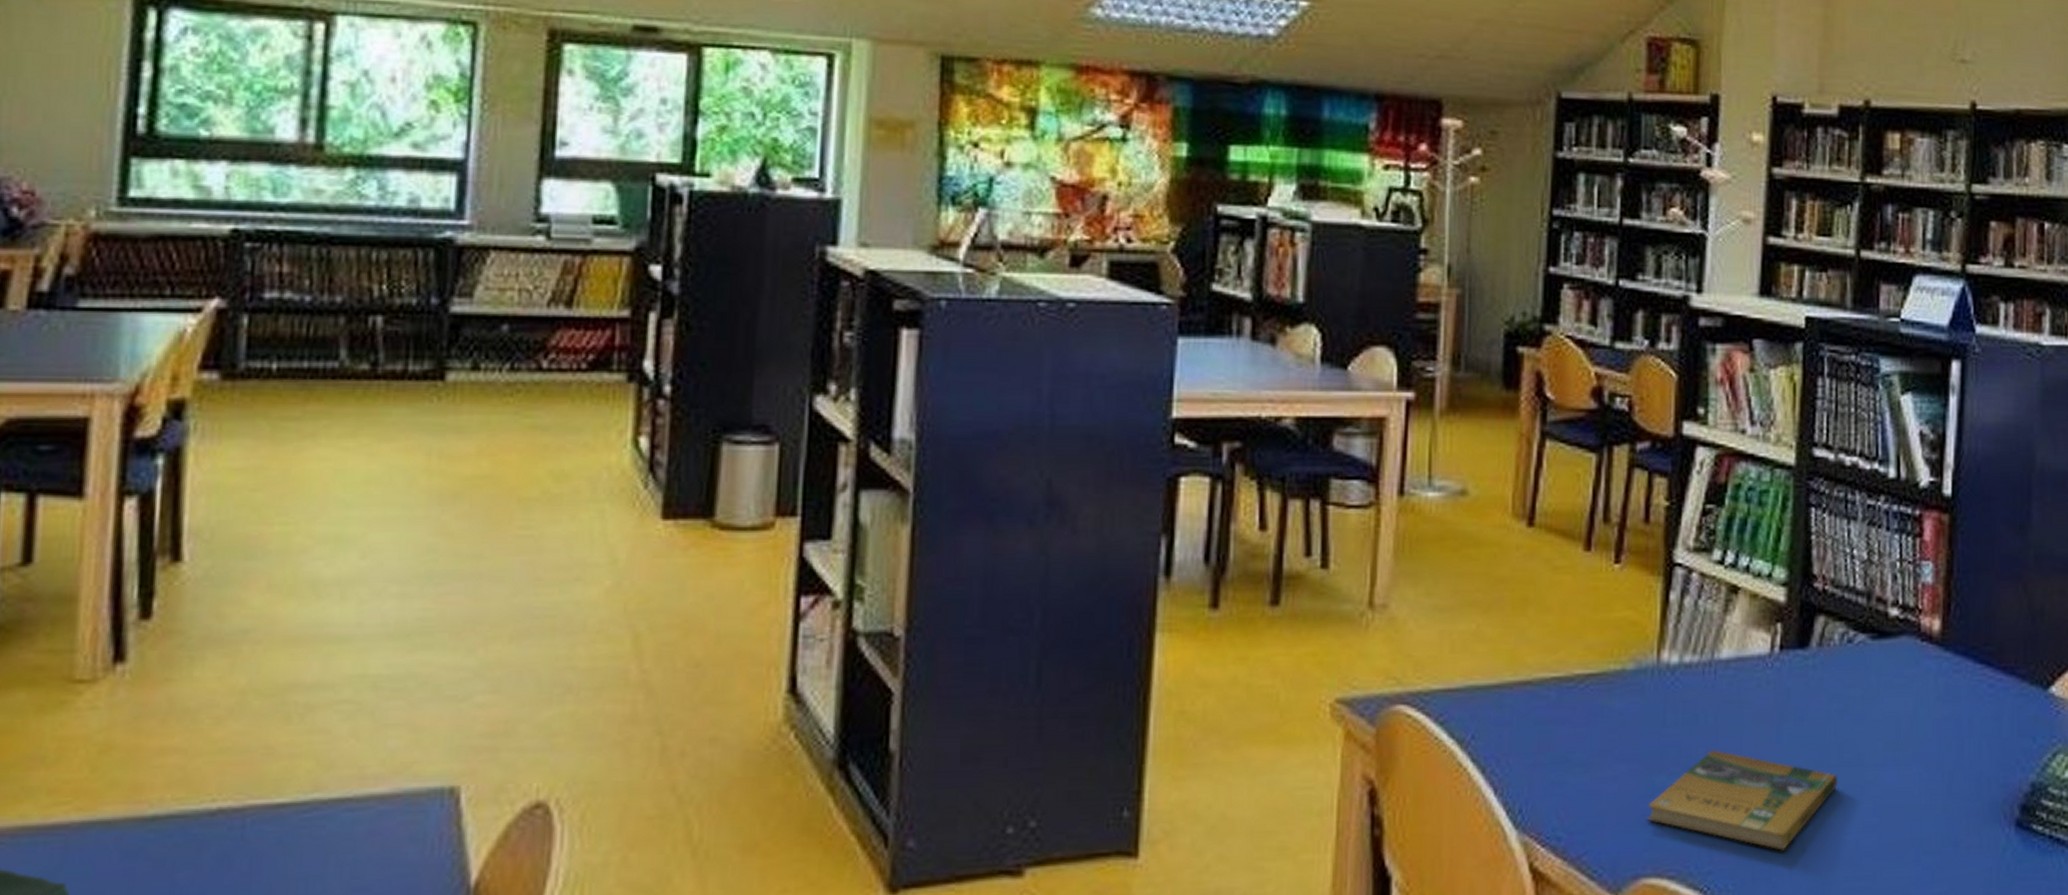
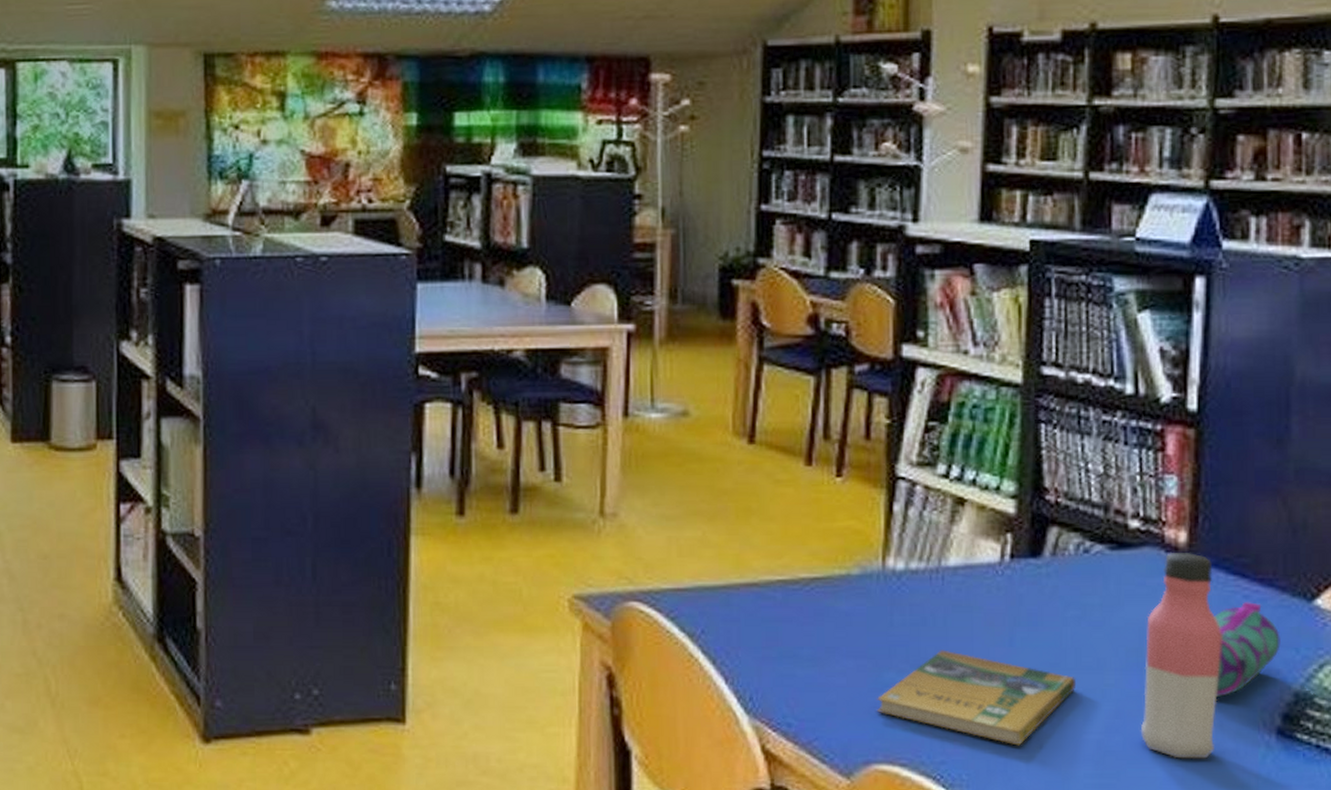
water bottle: none [1895,641,1970,856] -> present [1140,553,1222,759]
pencil case: none [1962,691,2020,790] -> present [1214,602,1280,697]

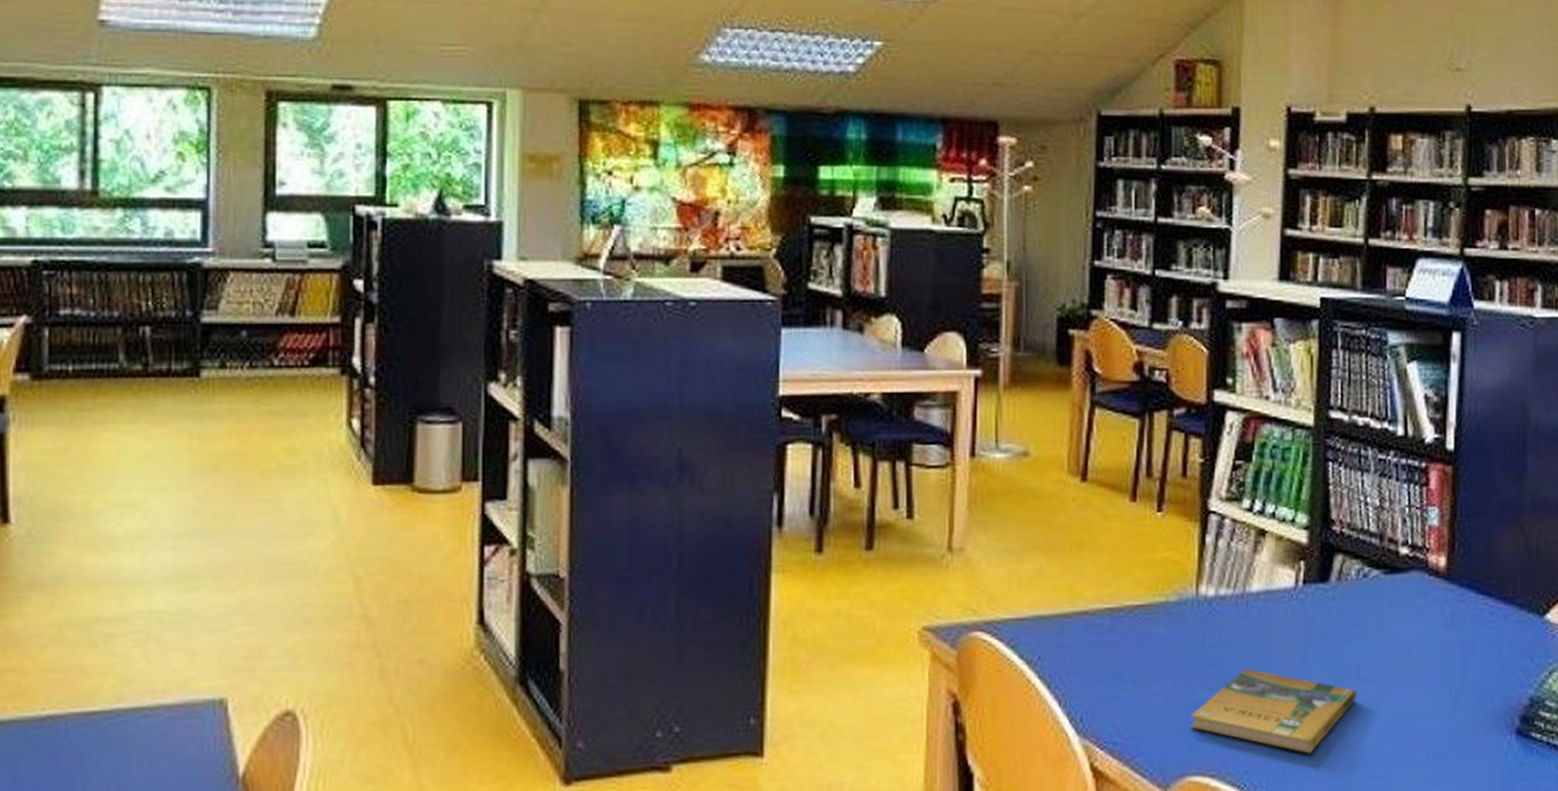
water bottle: present [1140,553,1222,759] -> none [1408,576,1474,759]
pencil case: present [1214,602,1280,697] -> none [1467,618,1519,703]

